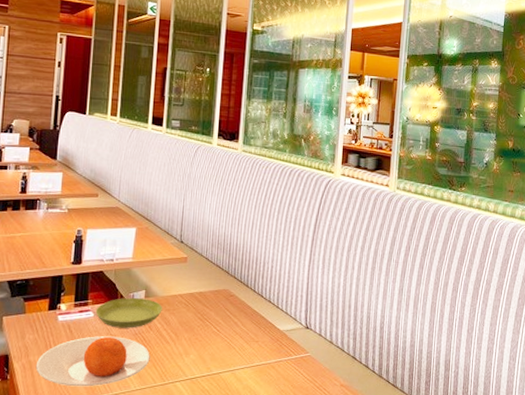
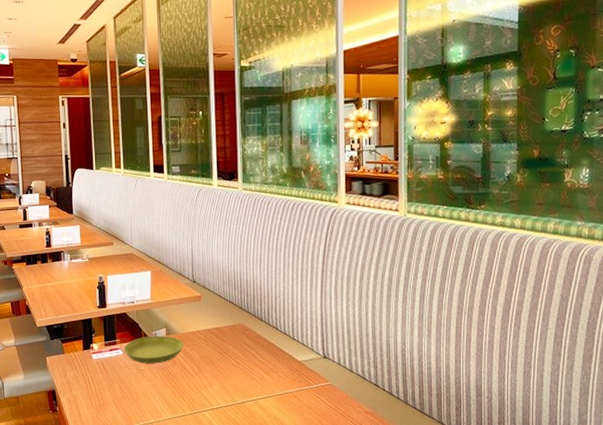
plate: present [35,336,150,387] -> none [78,371,178,417]

